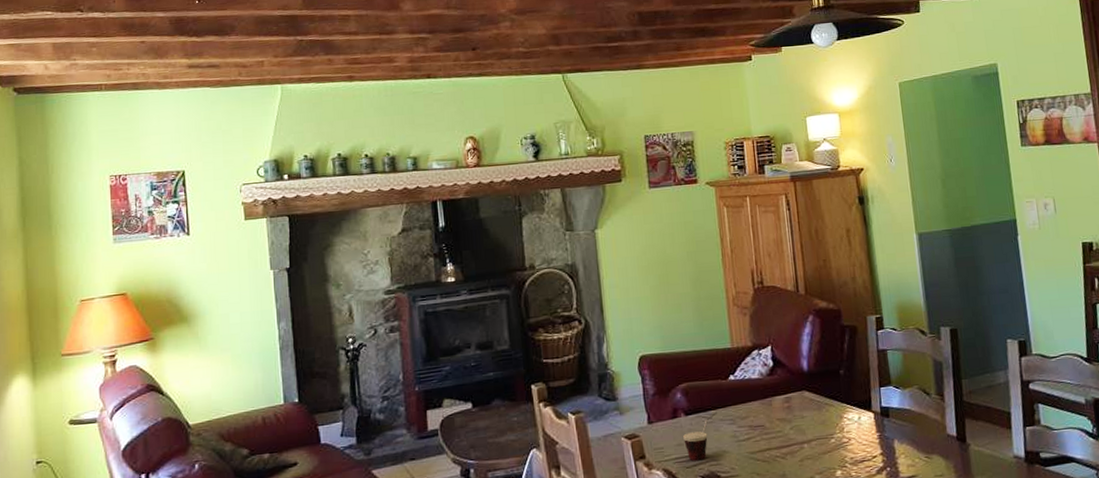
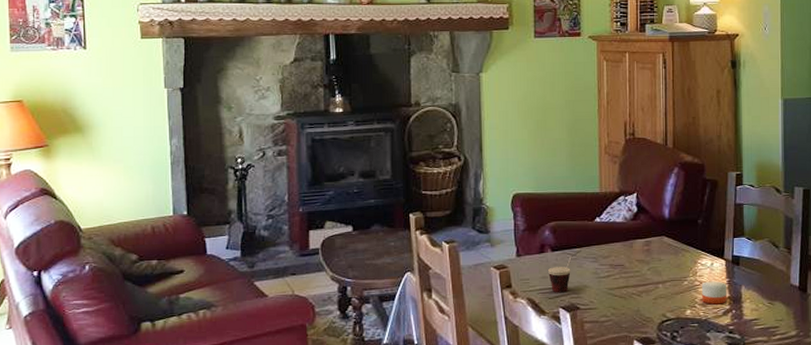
candle: none [849,436,880,463] -> present [701,281,728,305]

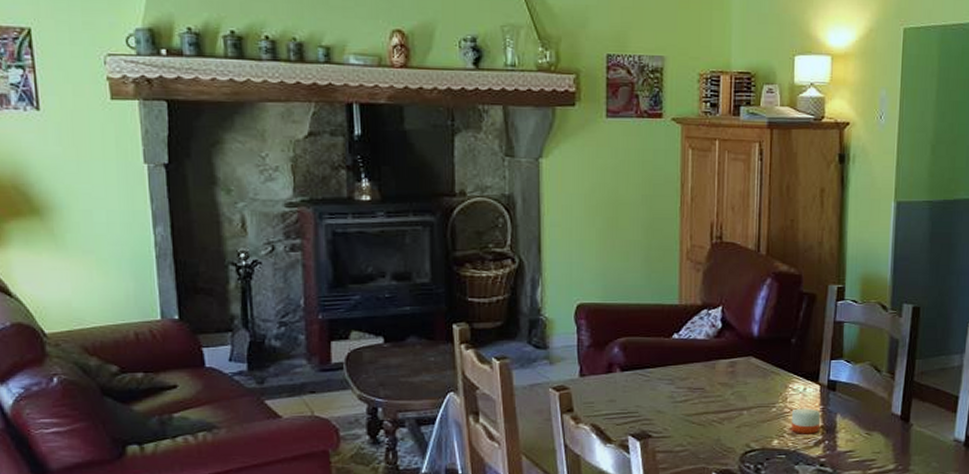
cup: present [548,249,582,293] -> none [616,370,657,419]

